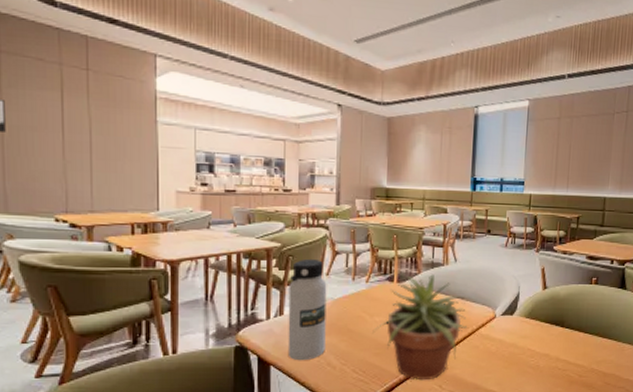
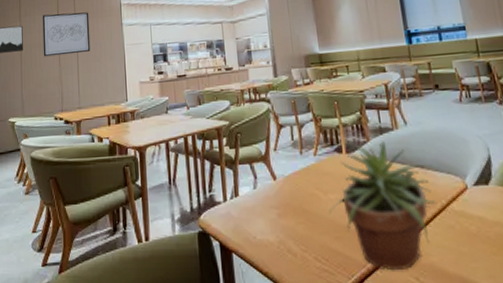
wall art: none [36,91,110,147] -> present [42,12,91,57]
water bottle: present [287,258,327,361] -> none [240,134,284,248]

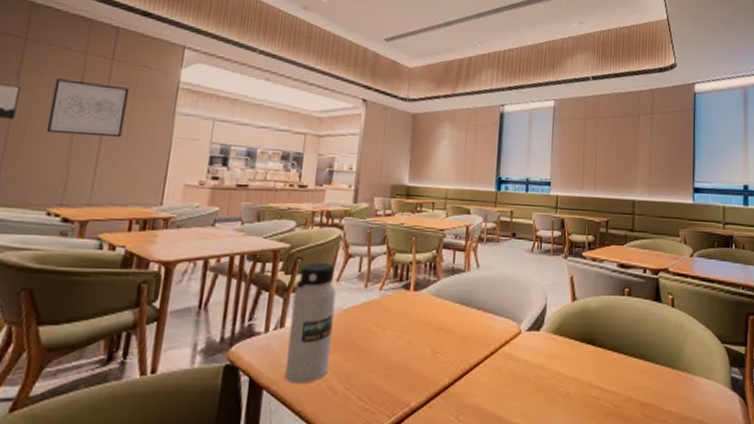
water bottle: none [240,134,284,248] -> present [284,262,336,384]
potted plant: present [329,141,436,271] -> none [383,282,490,410]

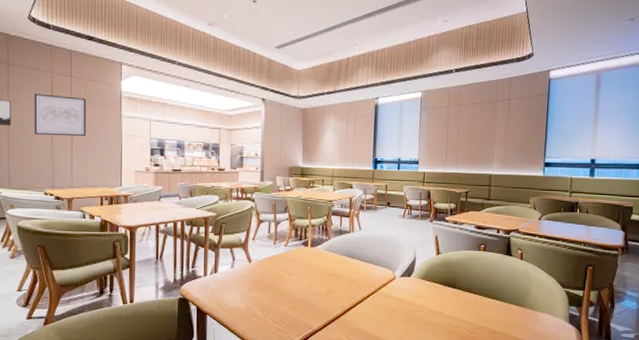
water bottle: present [284,262,336,384] -> none [221,226,253,312]

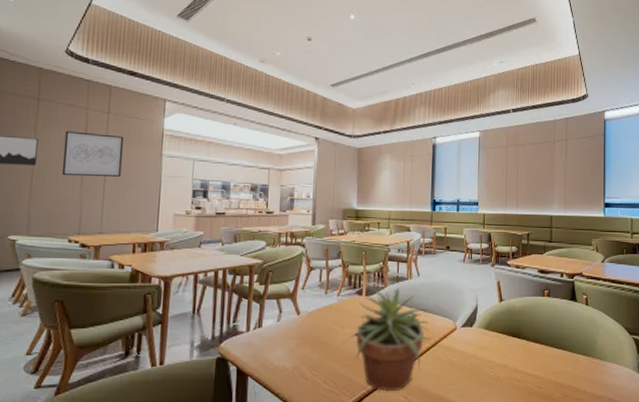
potted plant: none [290,240,371,332] -> present [343,288,431,392]

